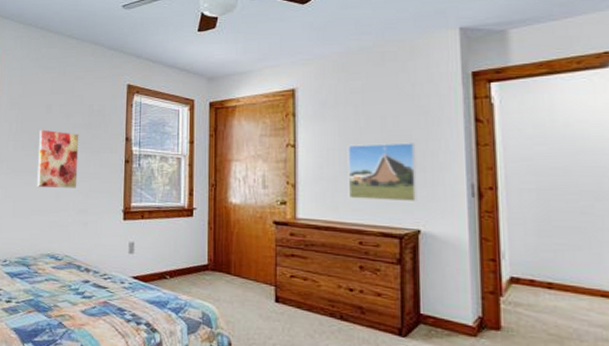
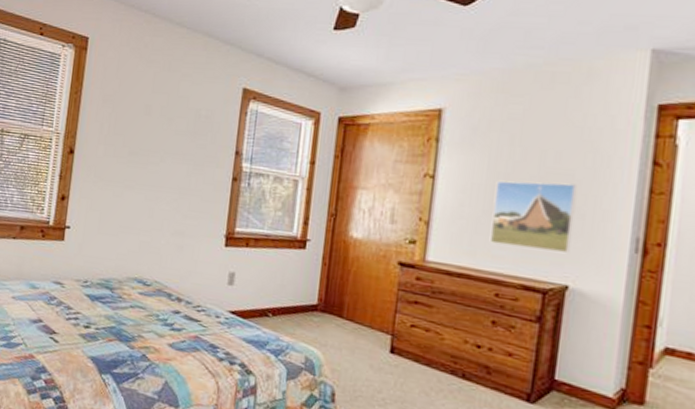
wall art: present [37,129,79,188] -> none [128,133,182,206]

